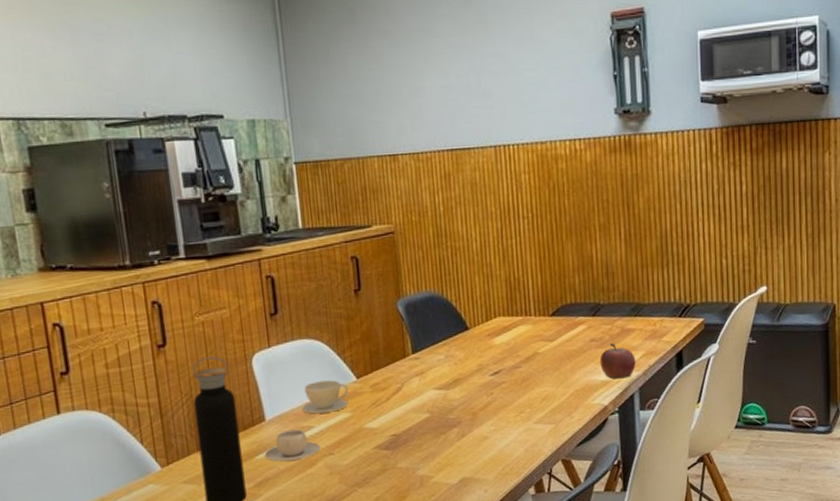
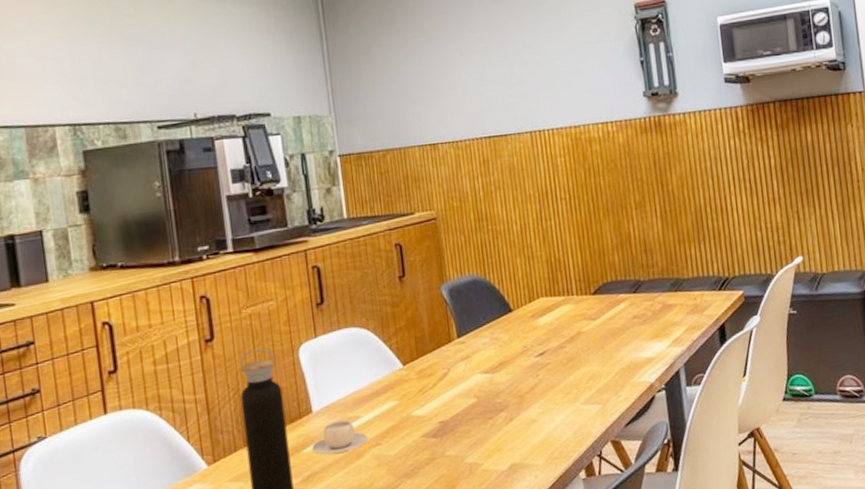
teacup: present [302,380,349,414] -> none [349,368,396,404]
fruit: present [600,342,636,379] -> none [643,318,679,356]

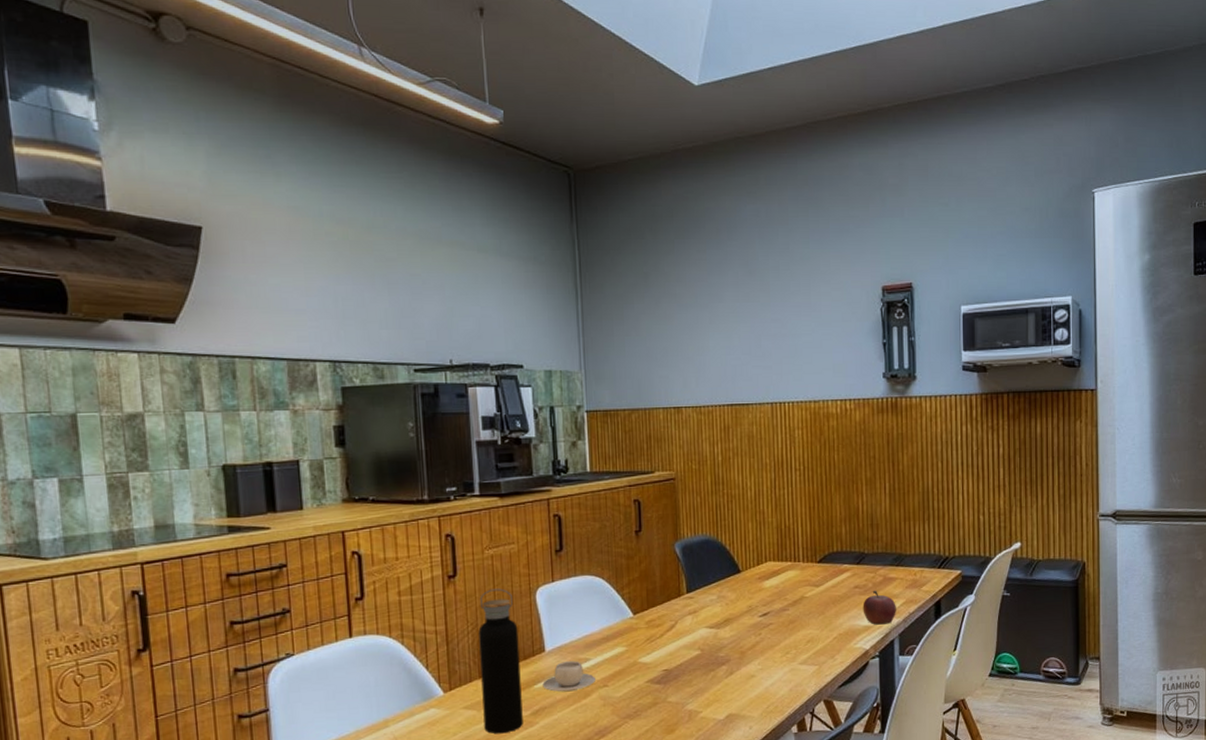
fruit: none [643,318,679,356] -> present [863,590,896,625]

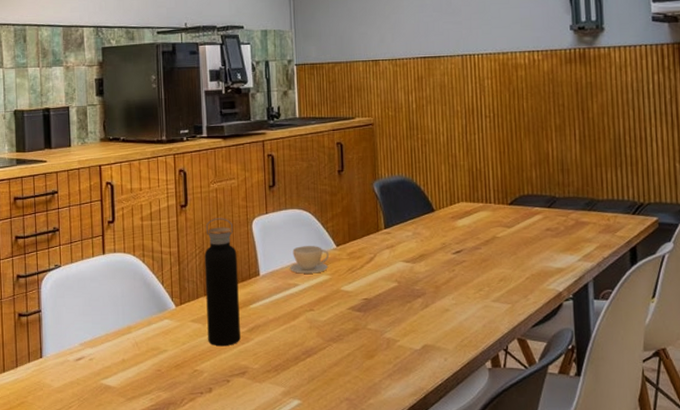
teacup: present [542,661,595,692] -> none [257,285,303,313]
teacup: none [580,615,626,647] -> present [290,246,330,274]
fruit: present [863,590,896,625] -> none [555,233,590,268]

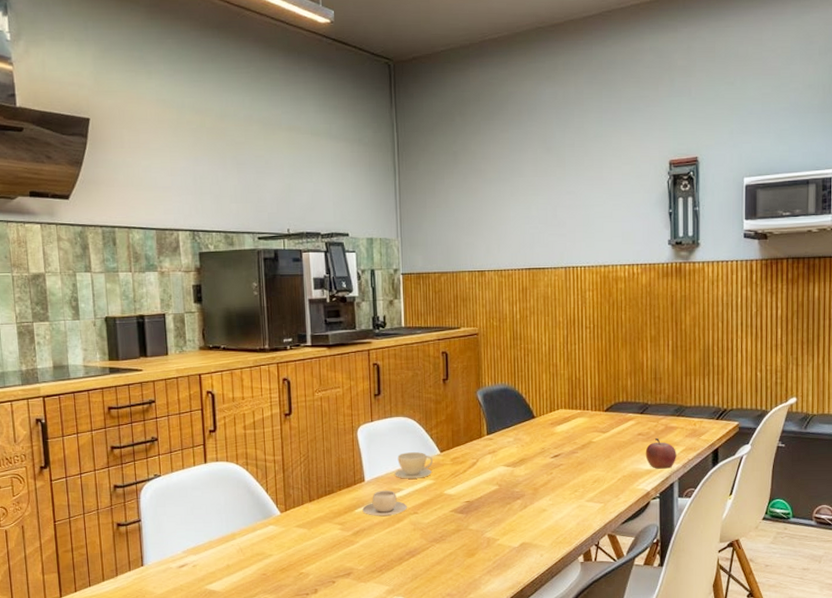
water bottle: present [204,218,241,345] -> none [309,426,346,549]
teacup: none [257,285,303,313] -> present [362,490,407,517]
fruit: none [555,233,590,268] -> present [645,437,676,469]

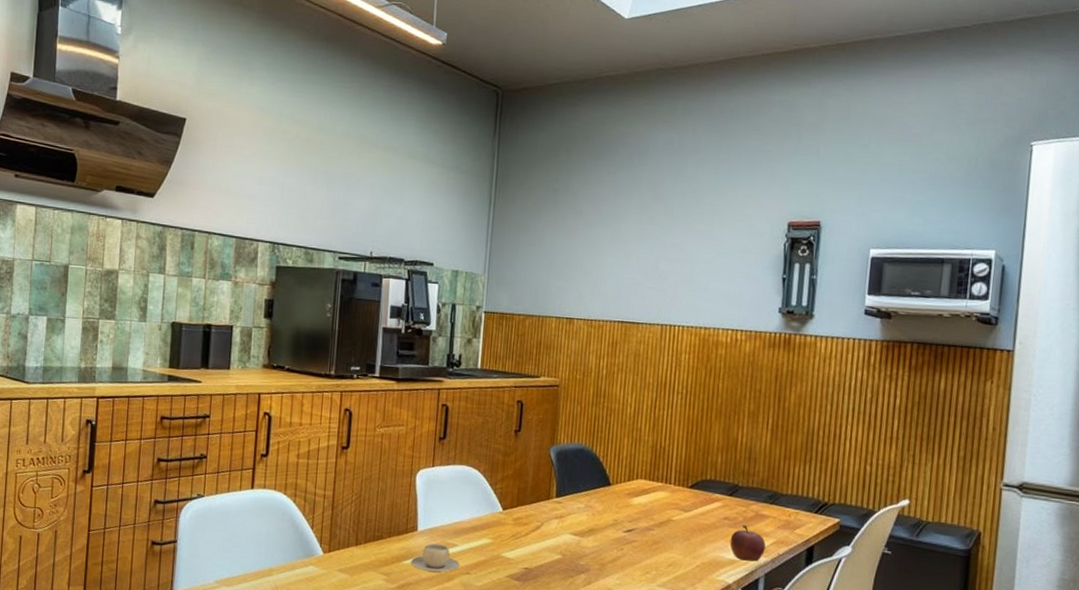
teacup: present [394,452,434,479] -> none [450,505,494,536]

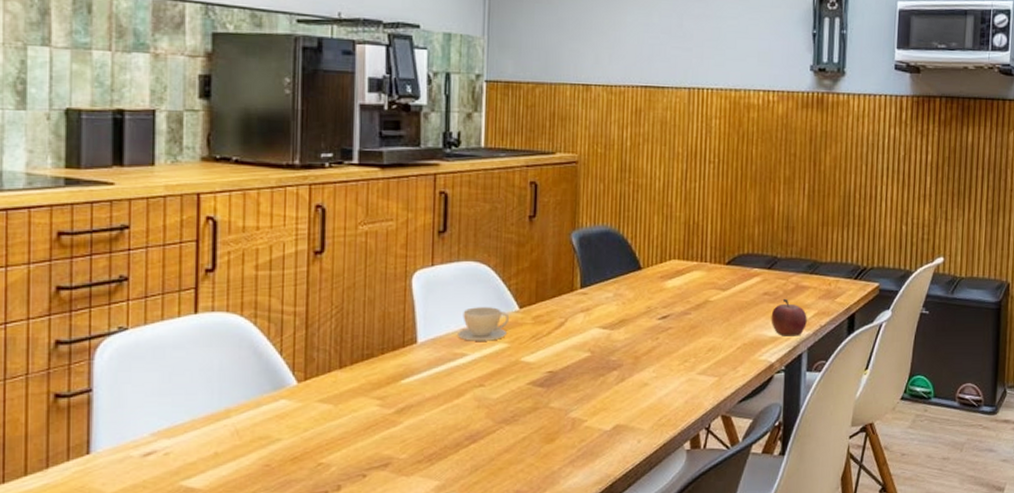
teacup: present [411,543,460,573] -> none [411,355,471,390]
teacup: none [450,505,494,536] -> present [457,307,510,341]

